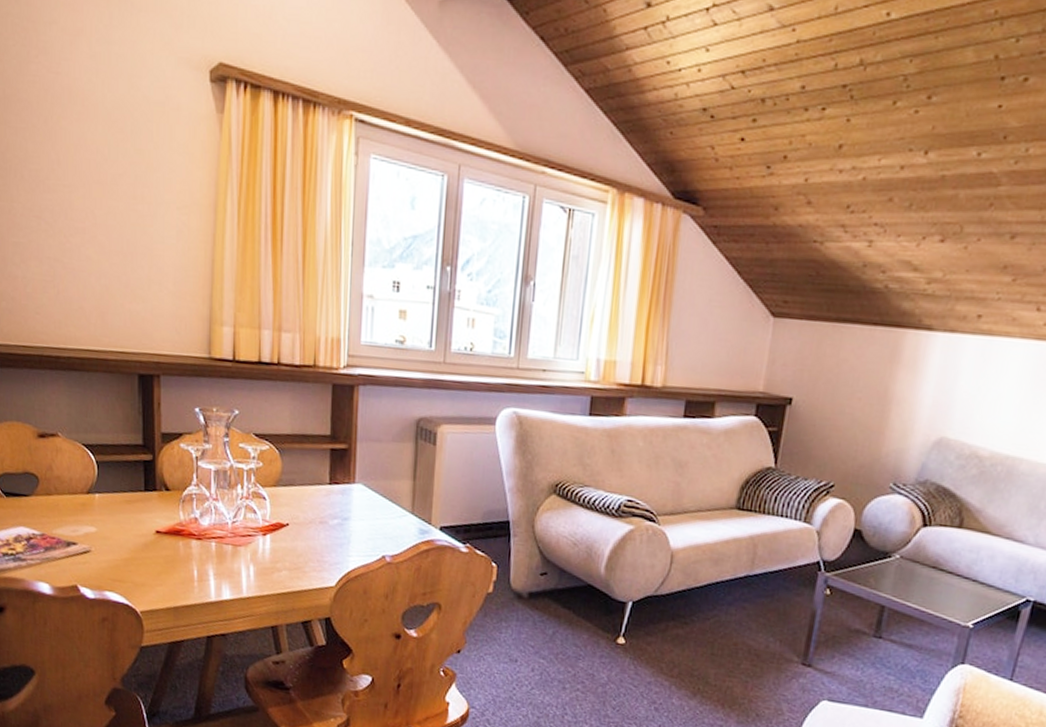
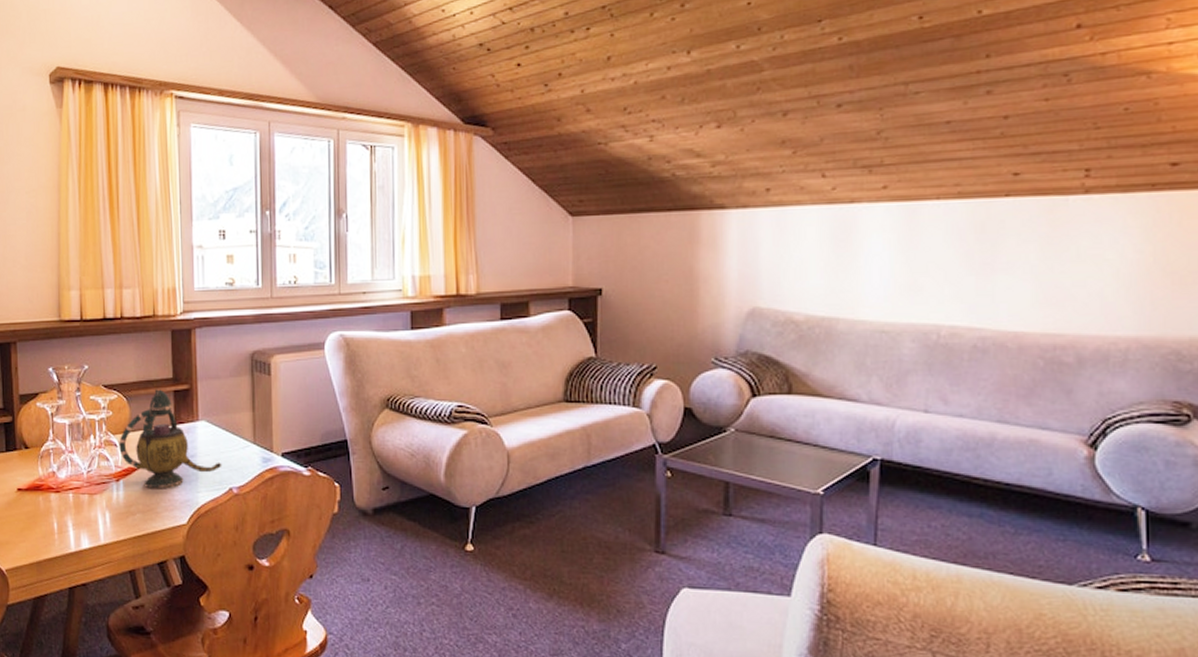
teapot: none [268,444,377,549] -> present [119,389,222,489]

